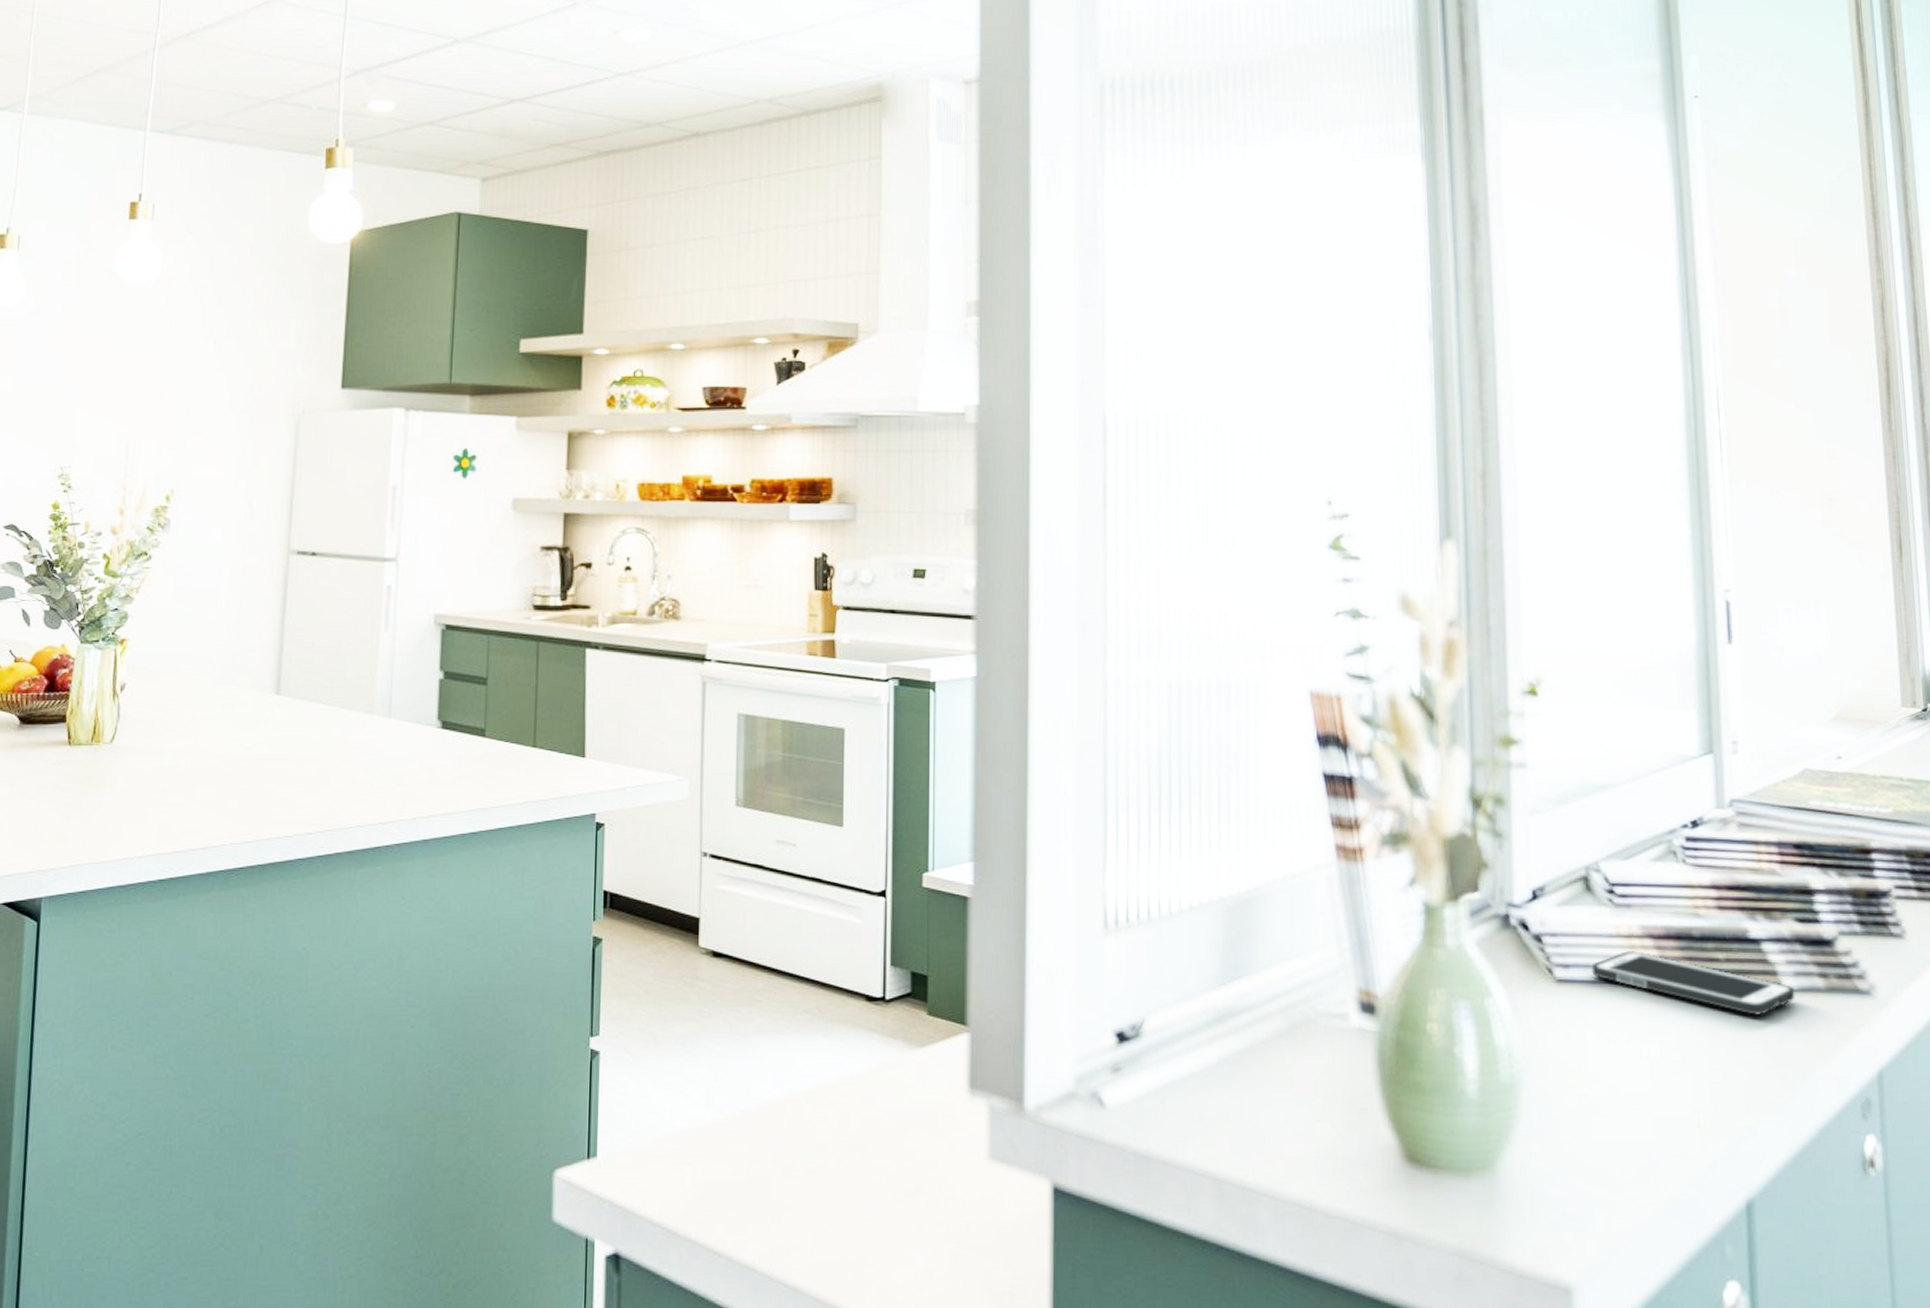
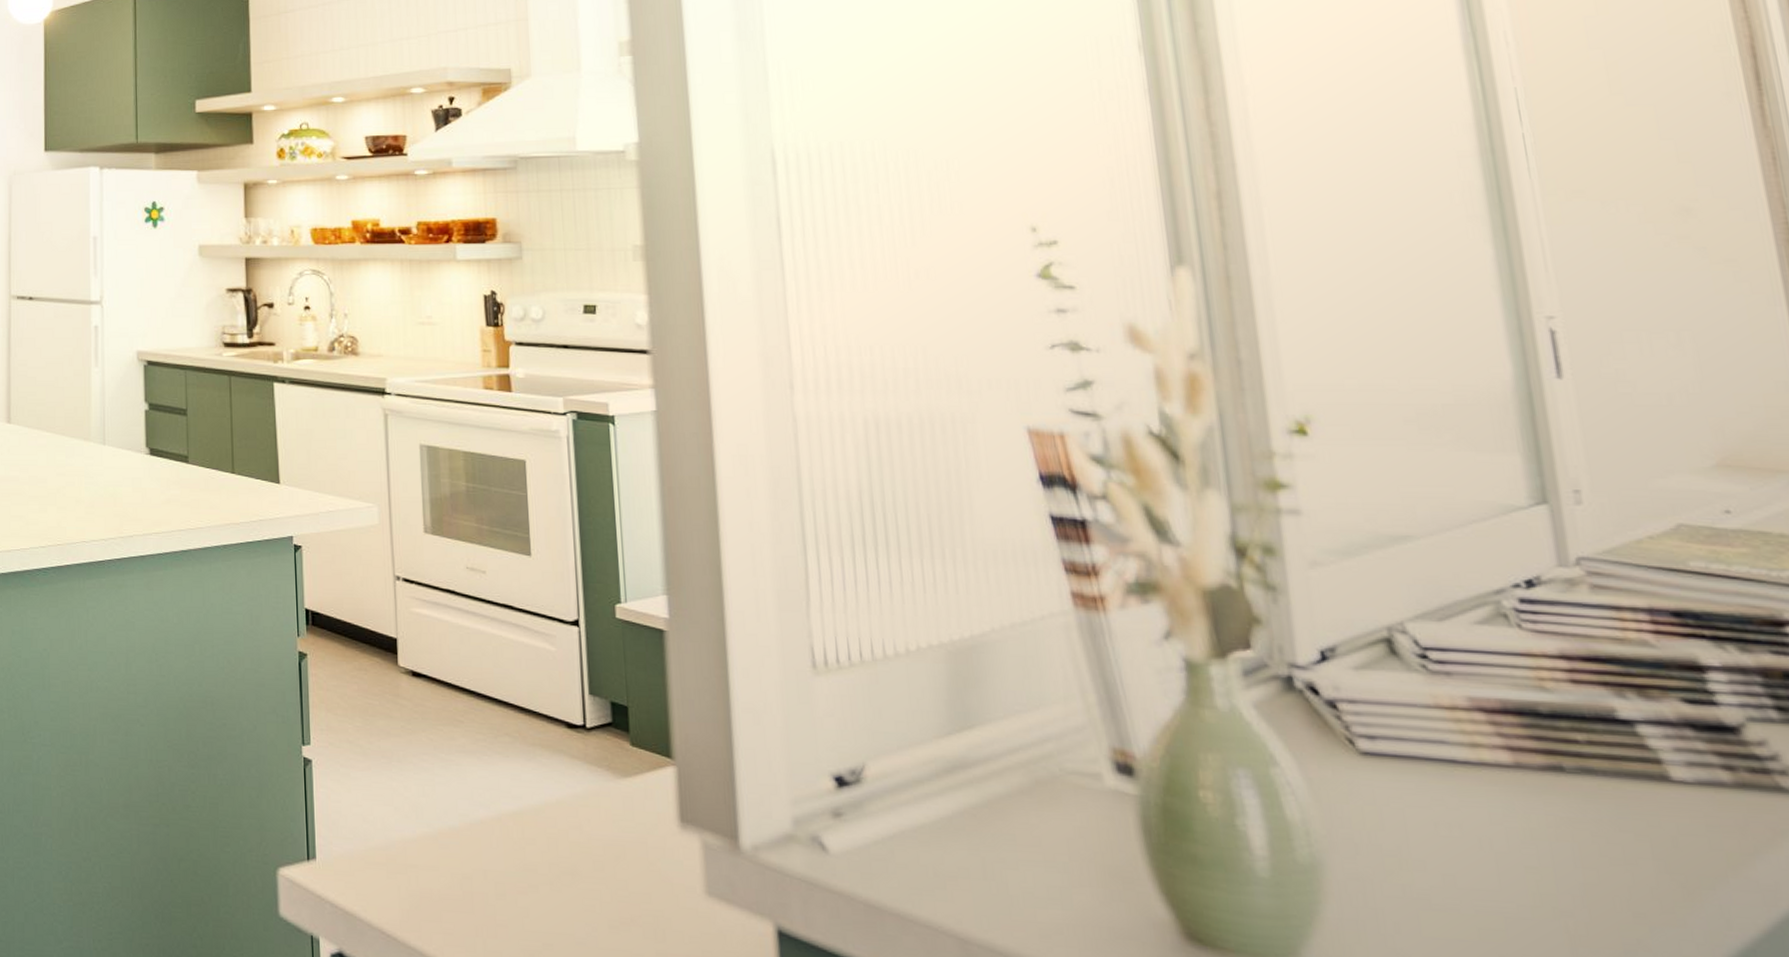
cell phone: present [1591,951,1795,1015] -> none [1405,725,1691,810]

